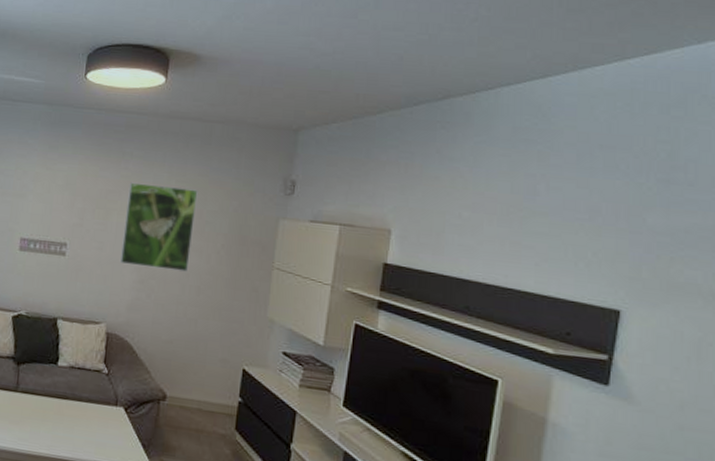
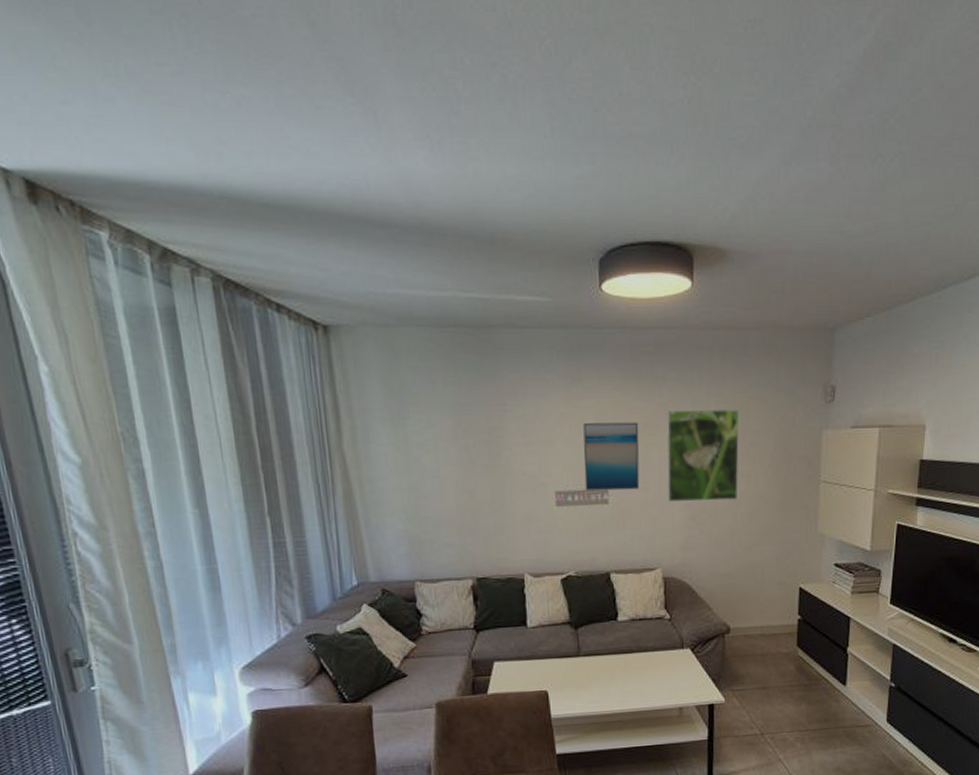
wall art: none [47,184,103,248] -> present [583,422,640,492]

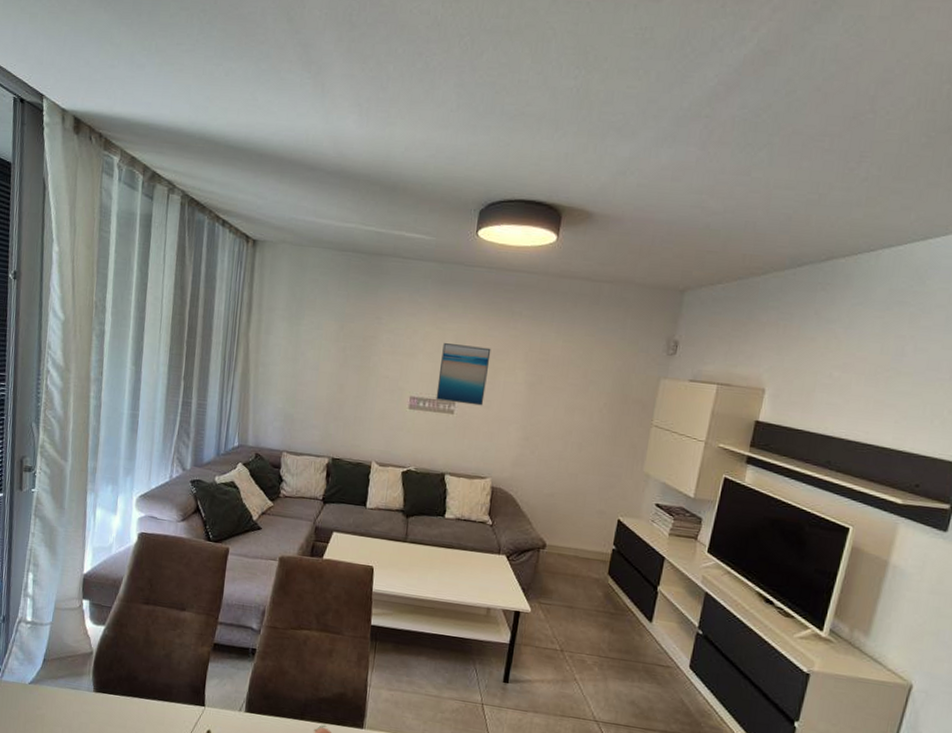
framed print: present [666,409,740,502] -> none [507,342,584,429]

